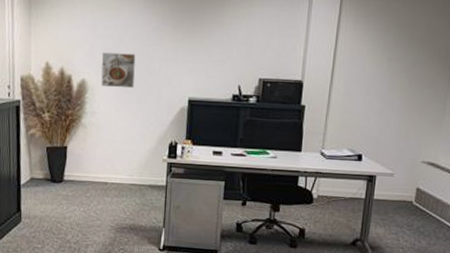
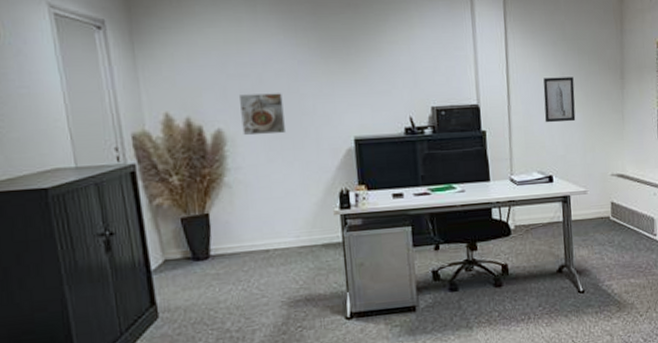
wall art: none [363,61,400,106] -> present [543,77,576,123]

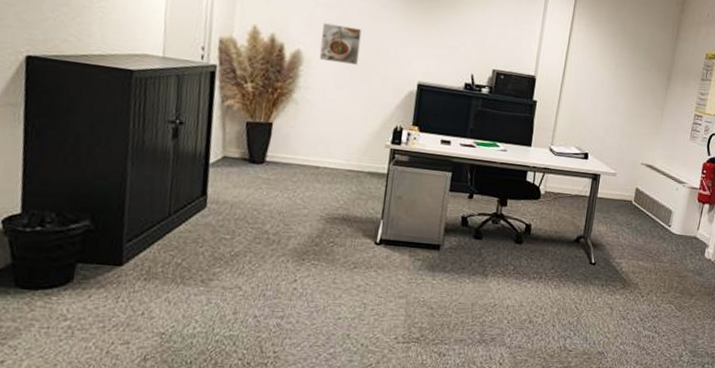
wall art: present [543,77,576,123] -> none [591,64,625,109]

